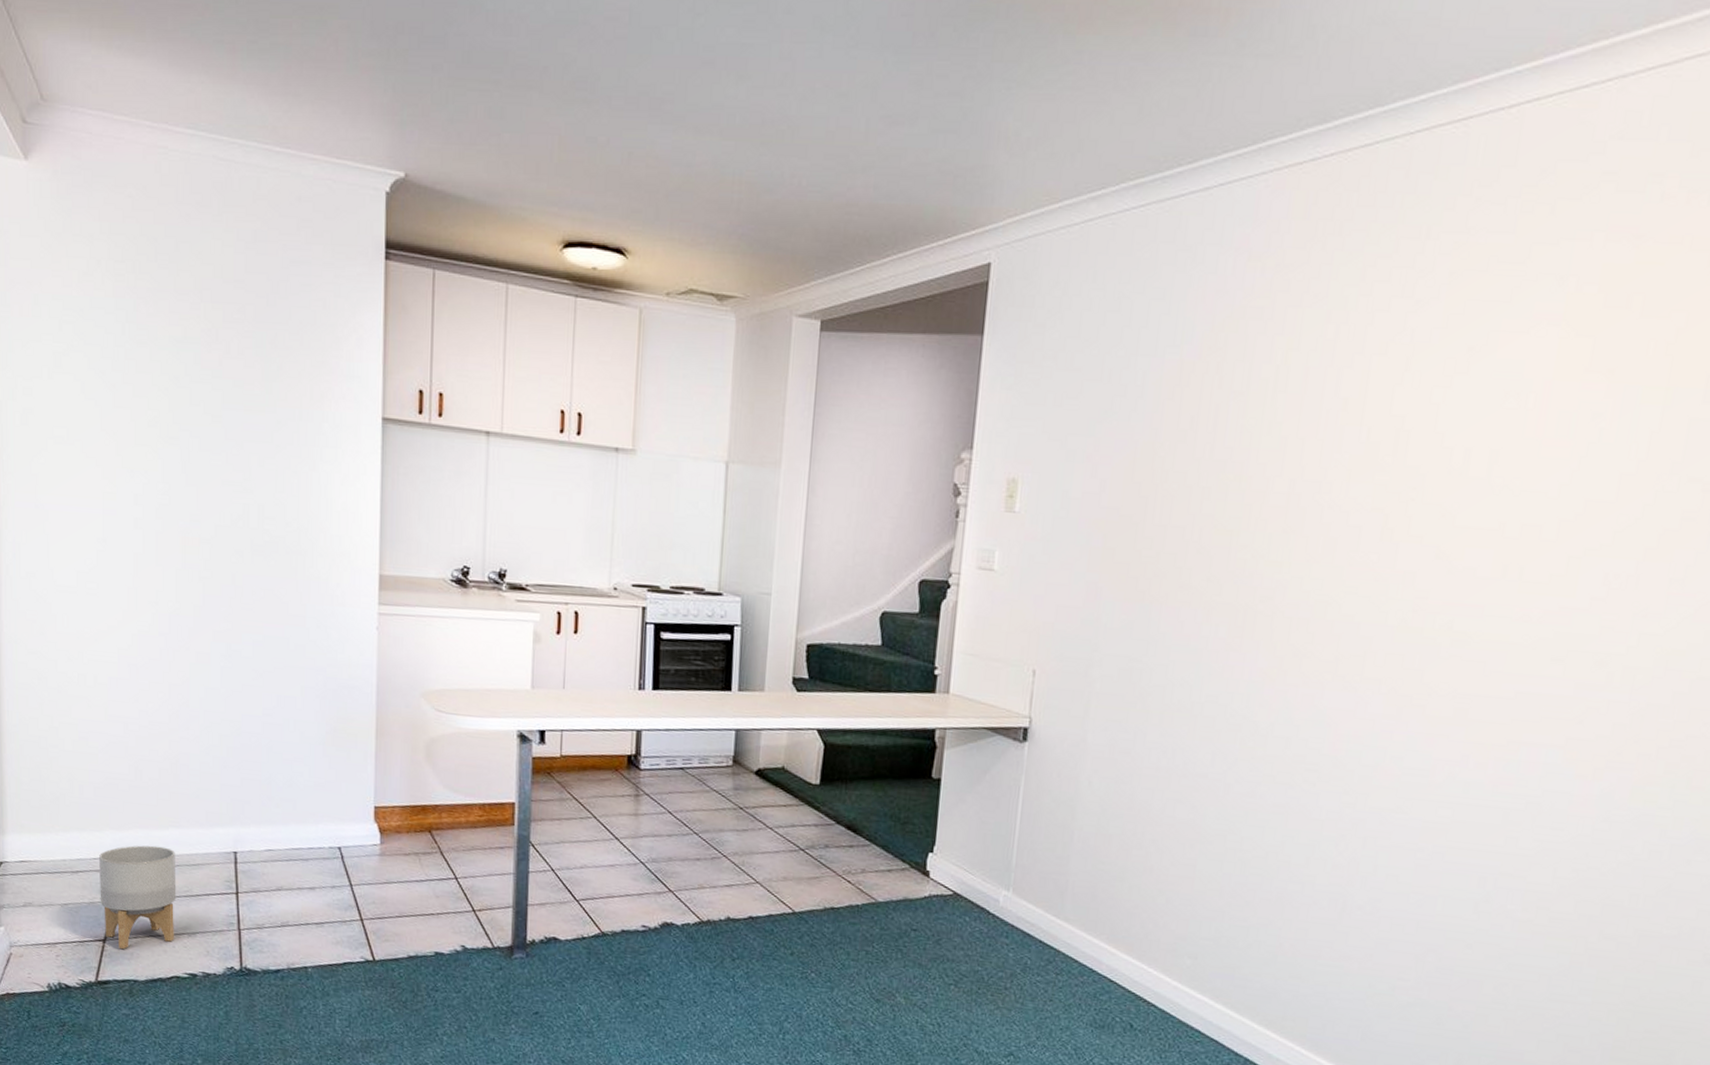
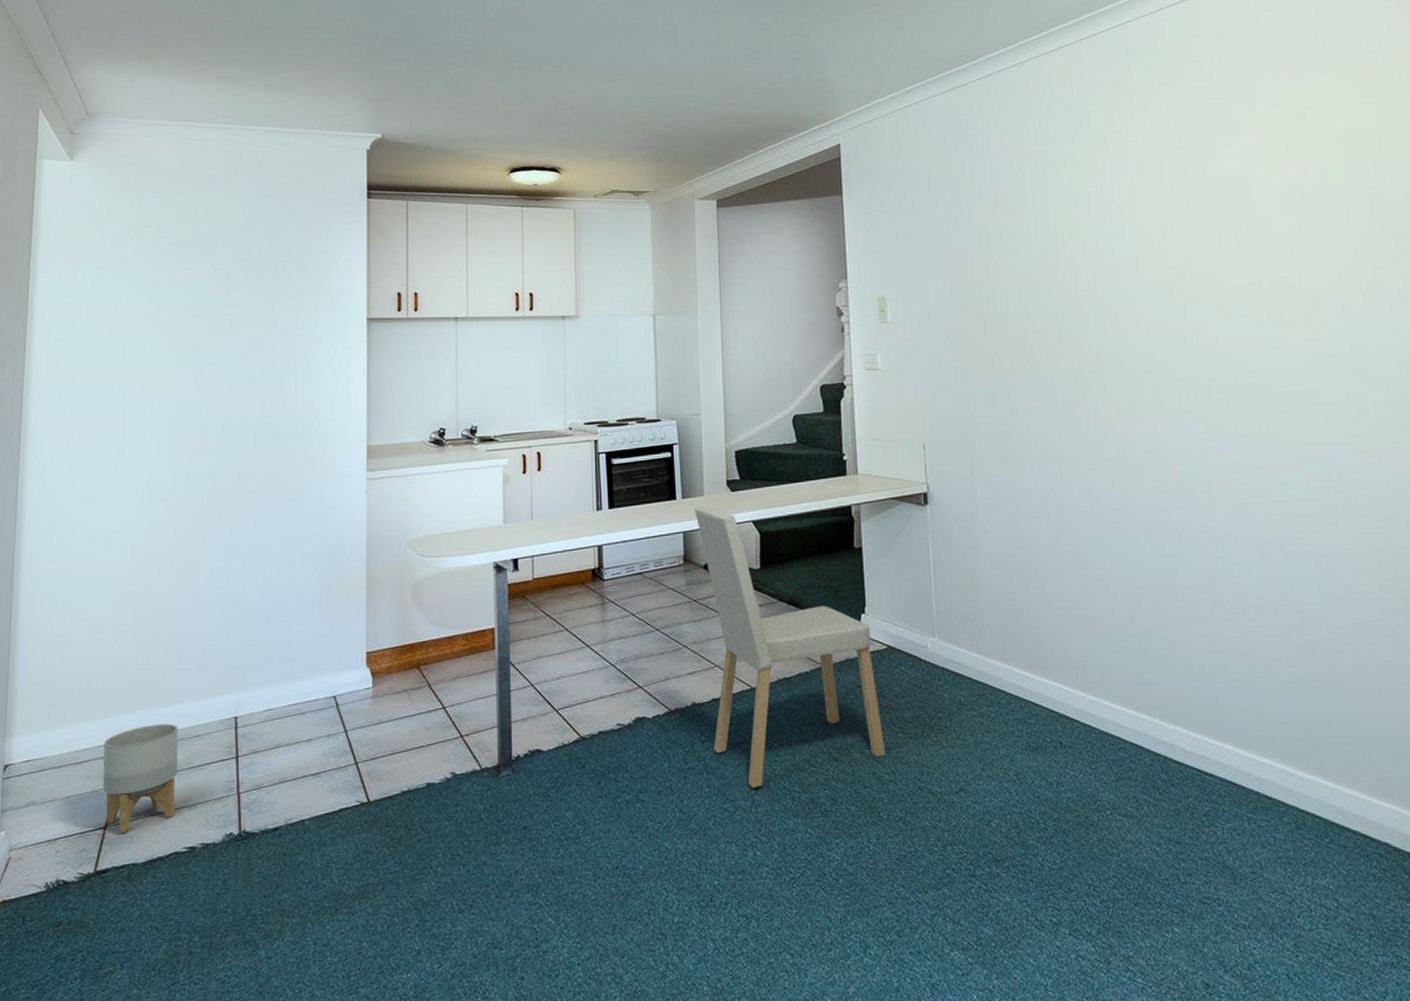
dining chair: none [744,702,936,1015] -> present [694,506,886,789]

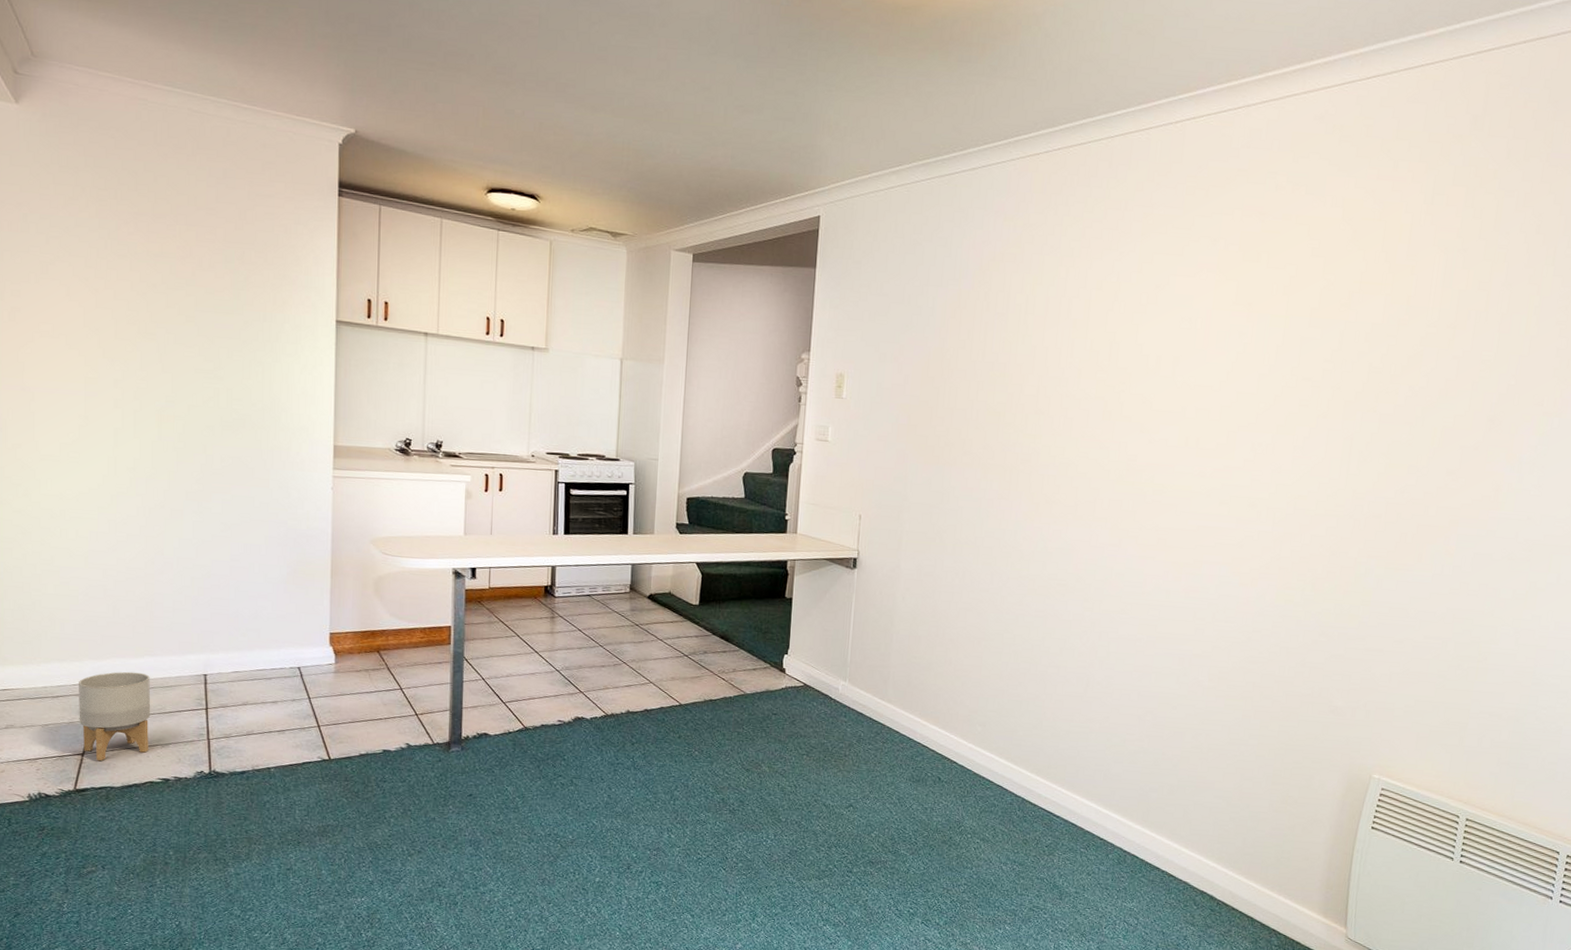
dining chair: present [694,506,886,789] -> none [642,543,791,786]

